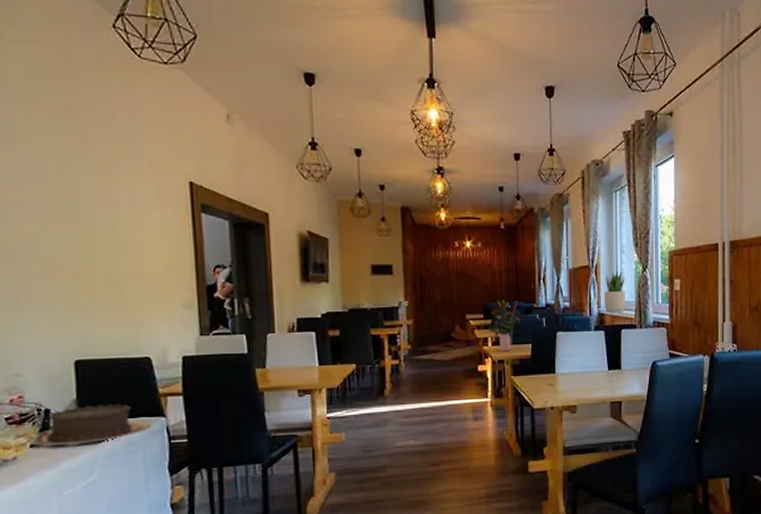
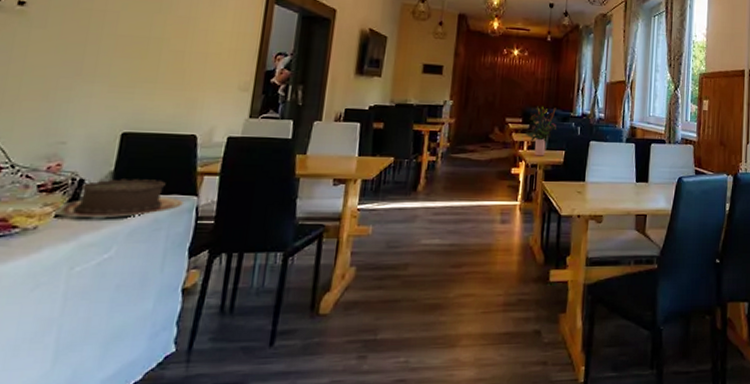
planter: present [605,270,625,312] -> none [637,87,658,127]

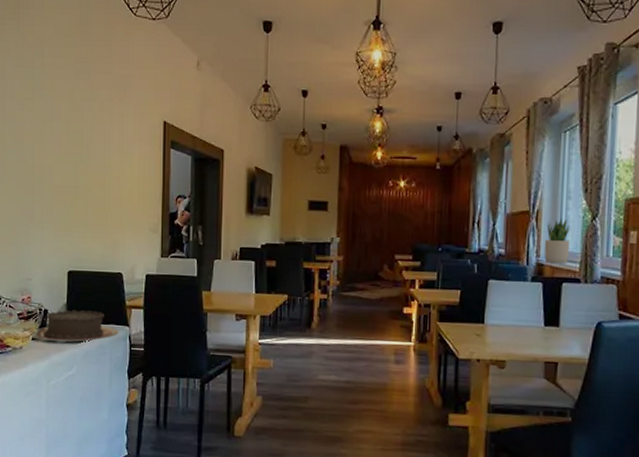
bouquet: present [524,107,556,156] -> none [415,243,450,296]
planter: none [637,87,658,127] -> present [544,217,570,264]

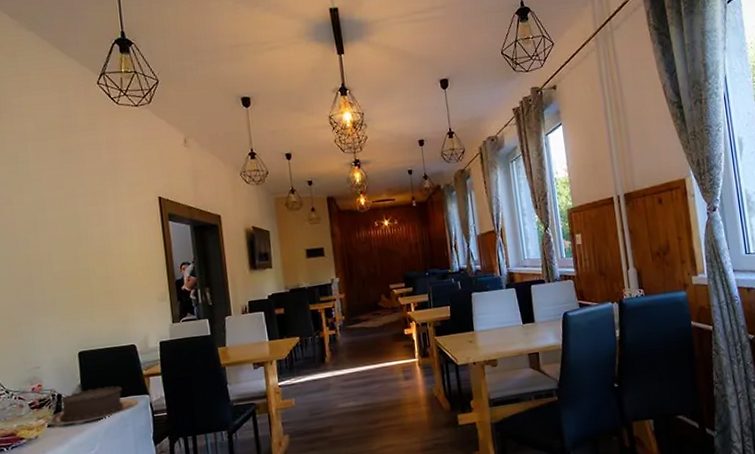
planter: present [544,217,570,264] -> none [510,232,533,271]

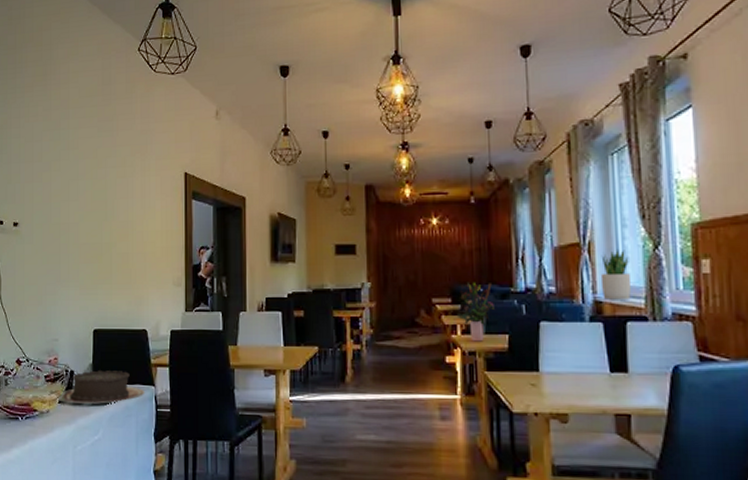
bouquet: none [409,268,438,315] -> present [456,283,494,342]
planter: none [510,232,533,271] -> present [601,248,631,300]

